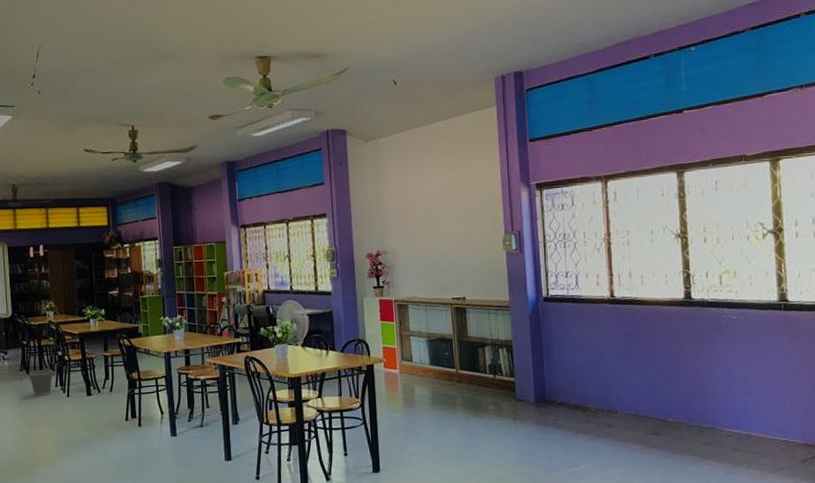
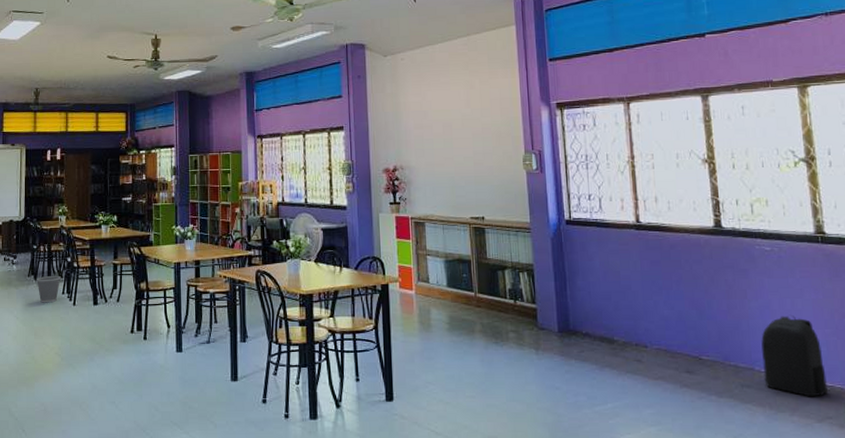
backpack: none [723,378,783,452] -> present [761,316,829,397]

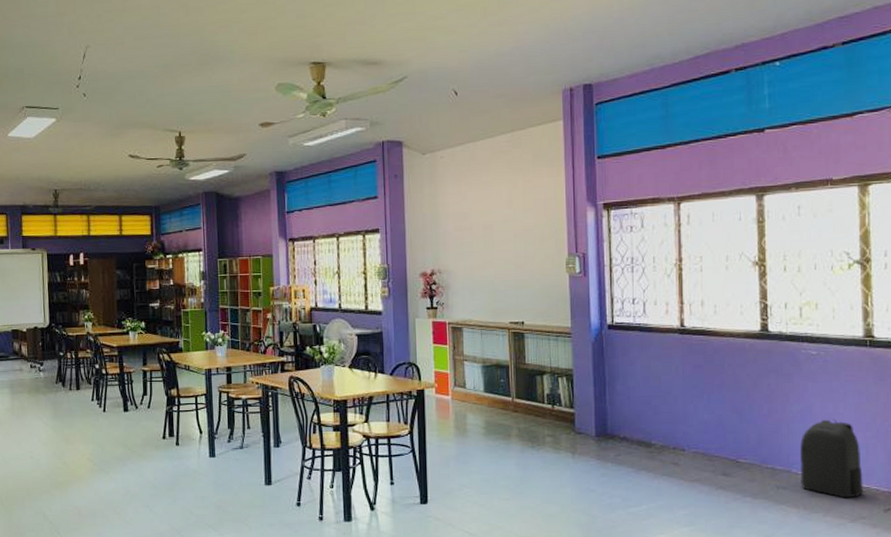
wastebasket: present [36,275,61,303] -> none [64,382,90,410]

